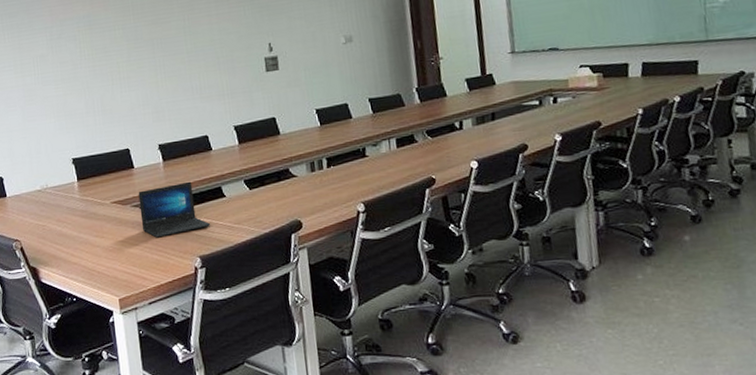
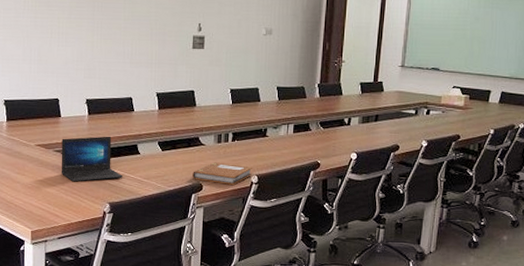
notebook: none [288,193,358,218] -> present [193,162,253,185]

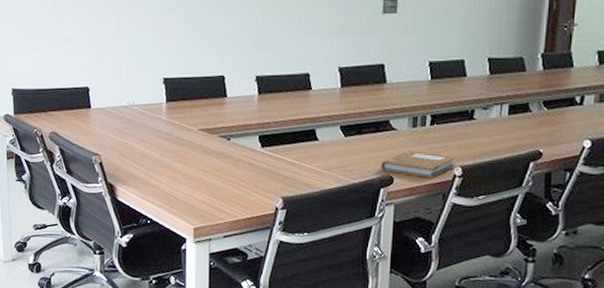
laptop: present [61,136,123,182] -> none [227,119,299,173]

